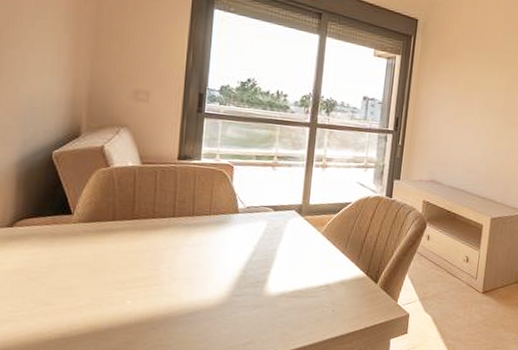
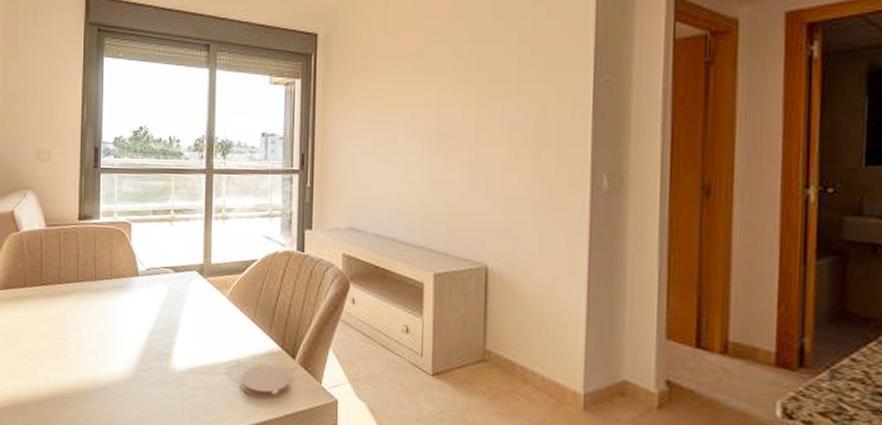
coaster: none [328,288,373,316] -> present [241,365,291,400]

